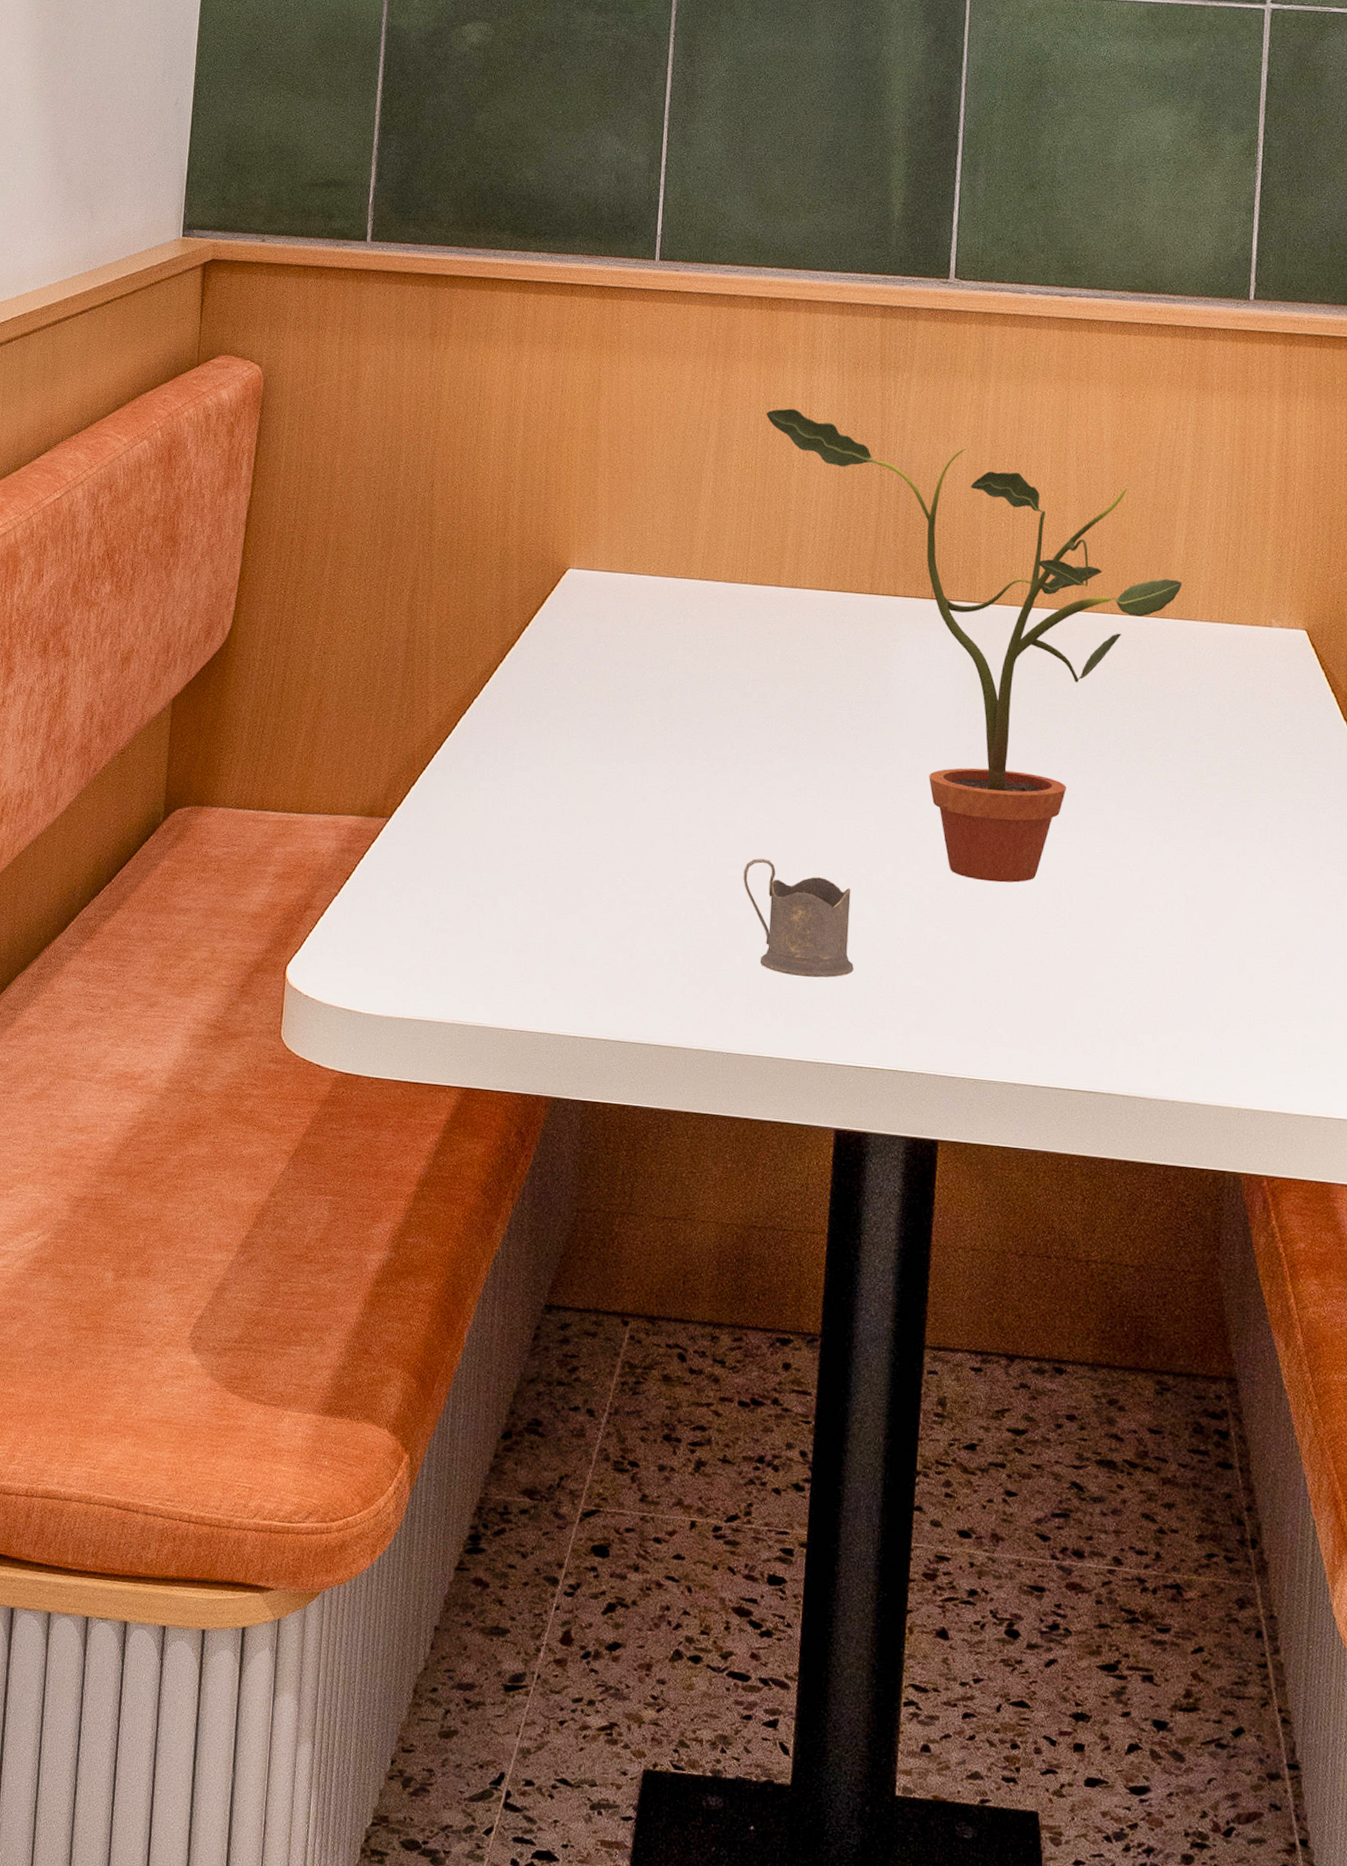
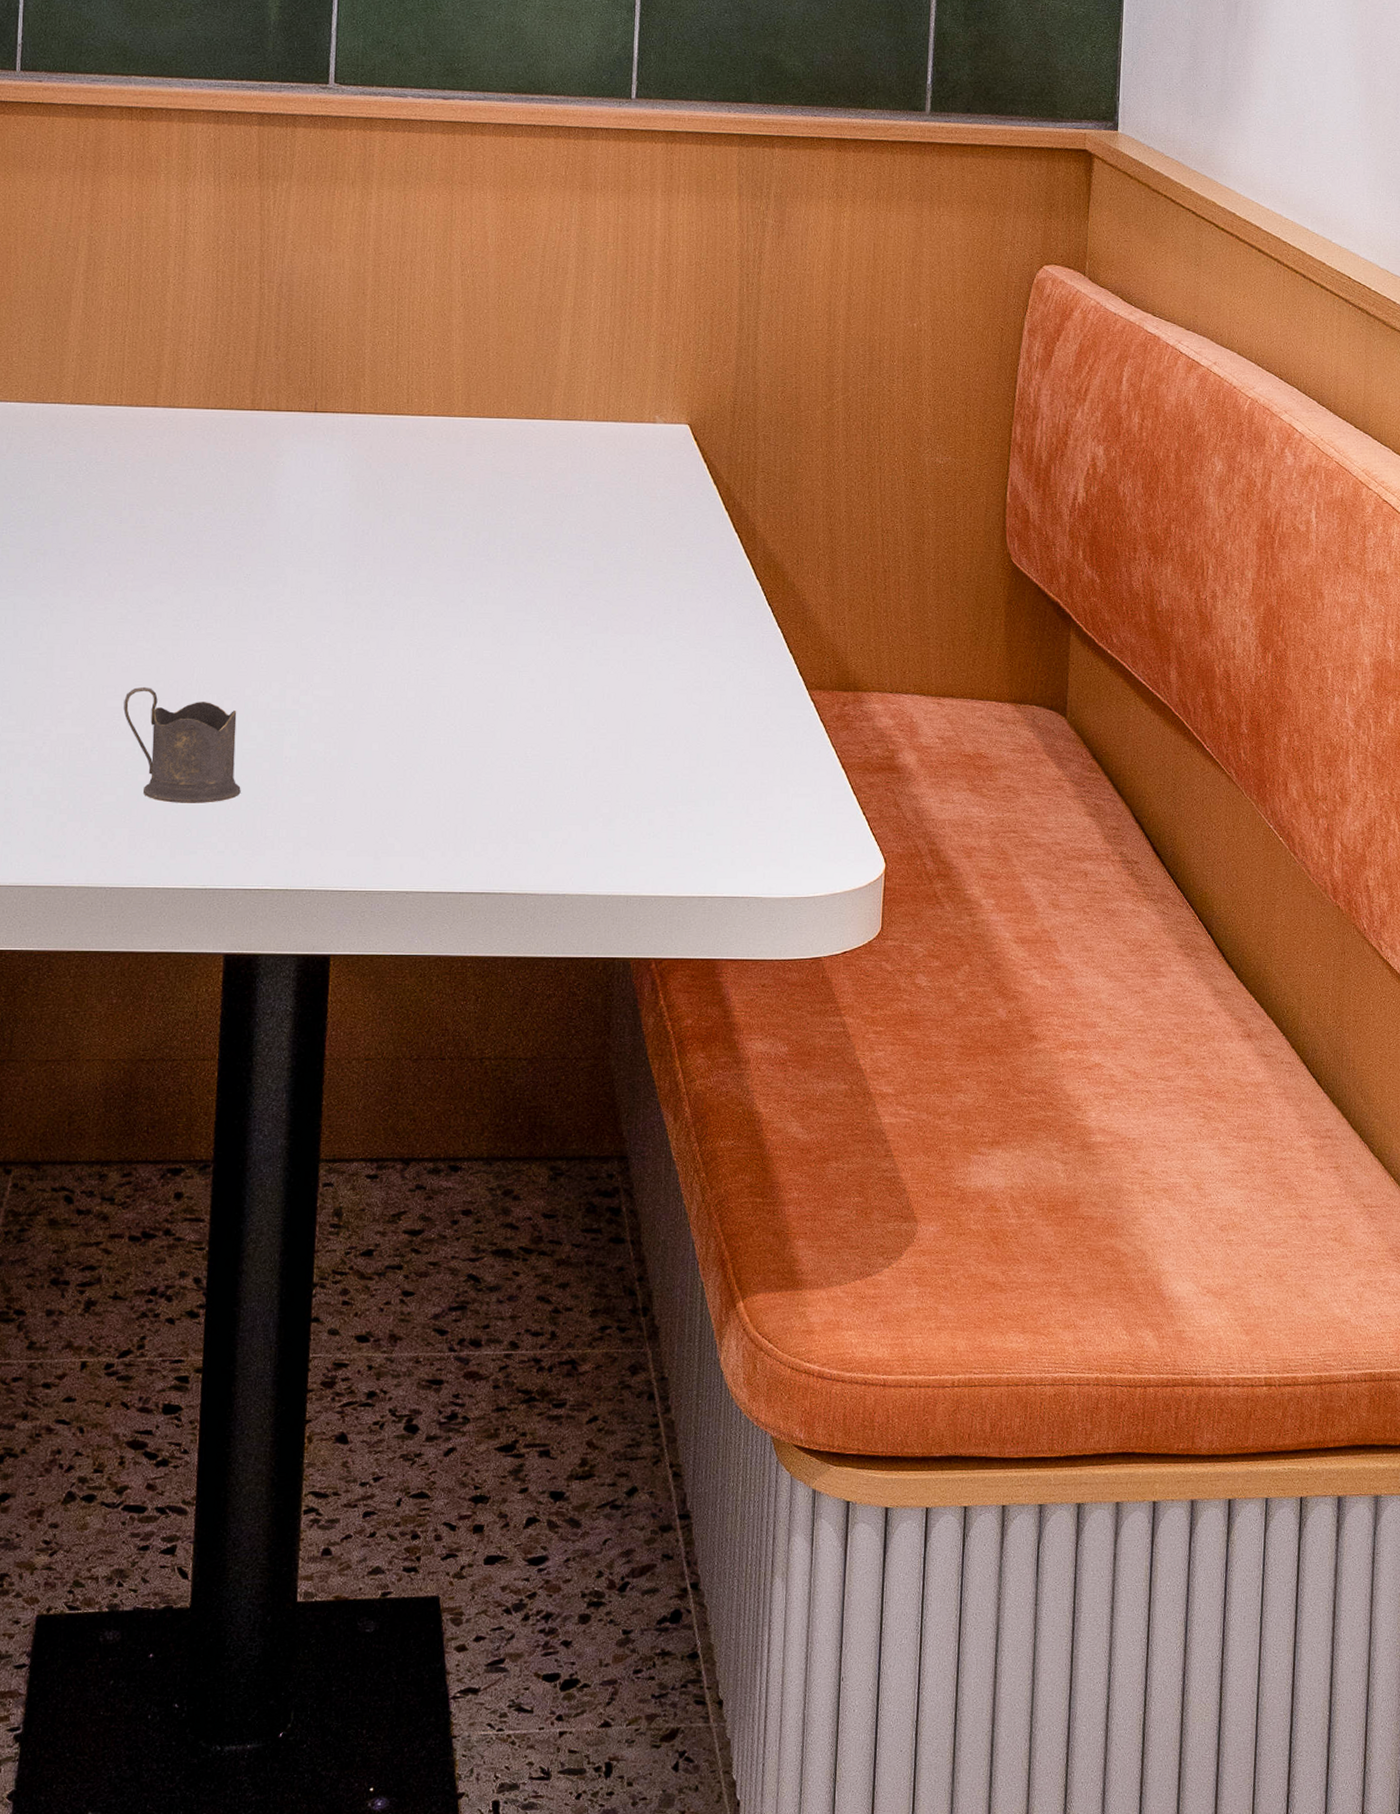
potted plant: present [766,408,1183,883] -> none [138,222,568,693]

